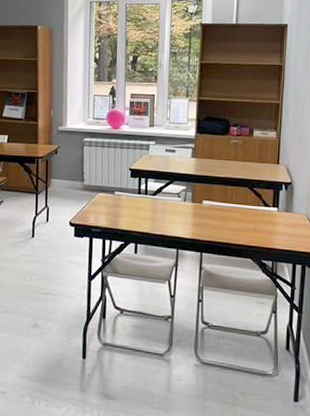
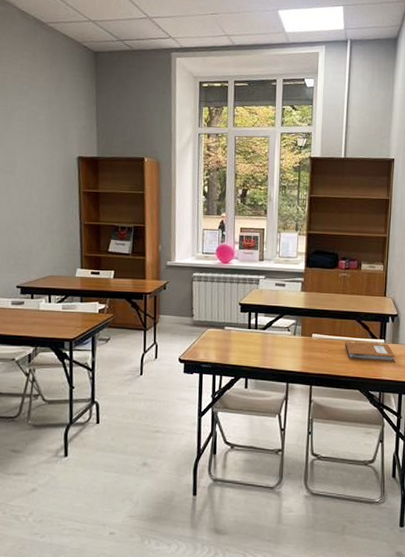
notebook: none [236,209,290,232] -> present [345,341,396,363]

